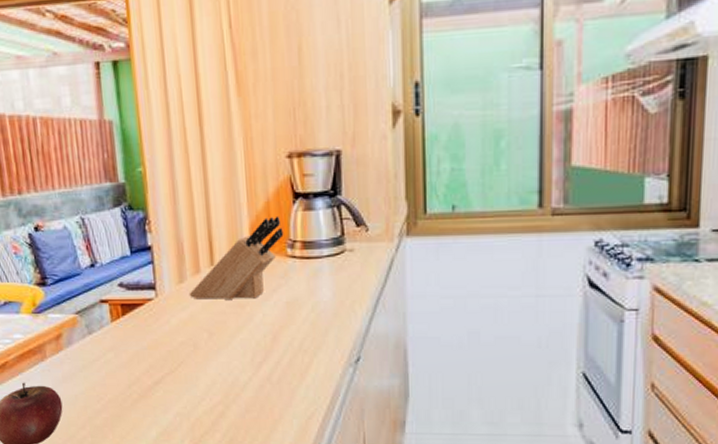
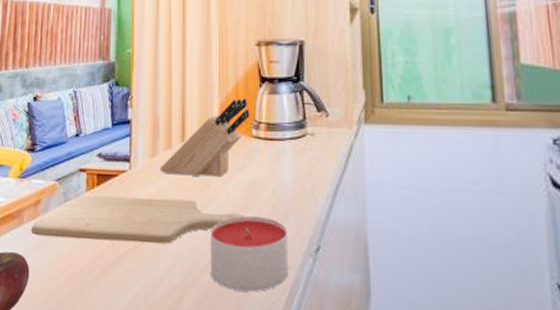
chopping board: none [56,323,283,368] -> present [31,195,245,244]
candle: none [248,334,329,402] -> present [210,216,288,292]

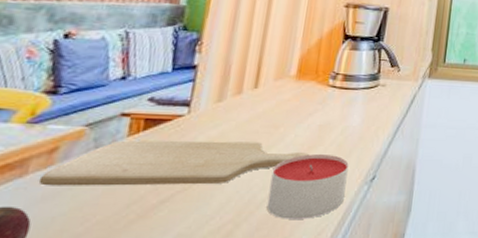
knife block: present [159,97,250,177] -> none [224,51,330,121]

